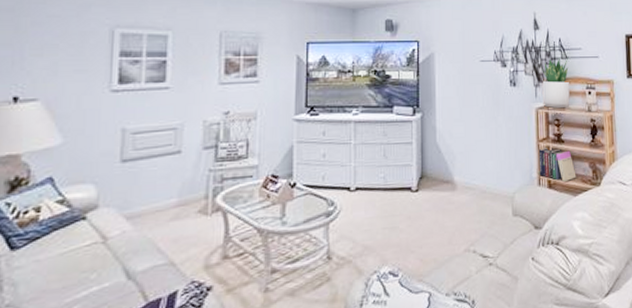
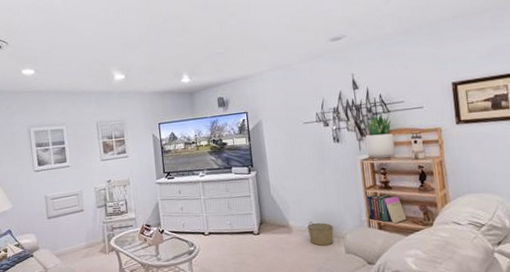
basket: none [473,177,502,207] -> present [307,222,334,246]

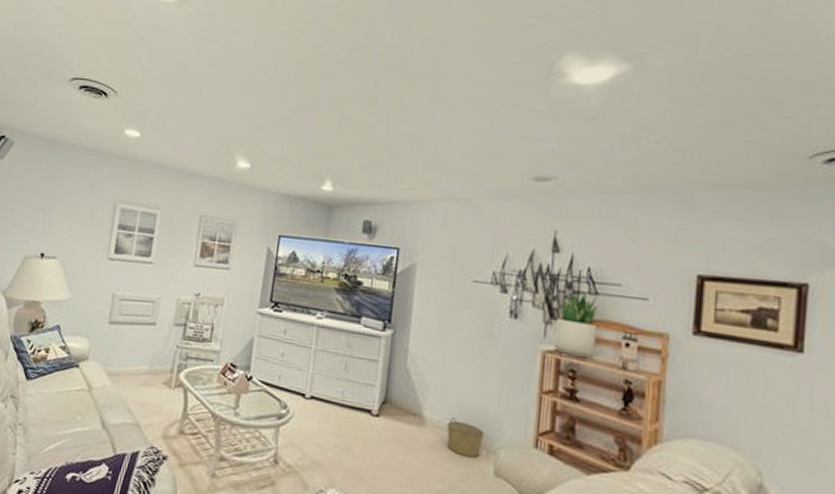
books: present [367,193,407,223] -> none [535,402,593,453]

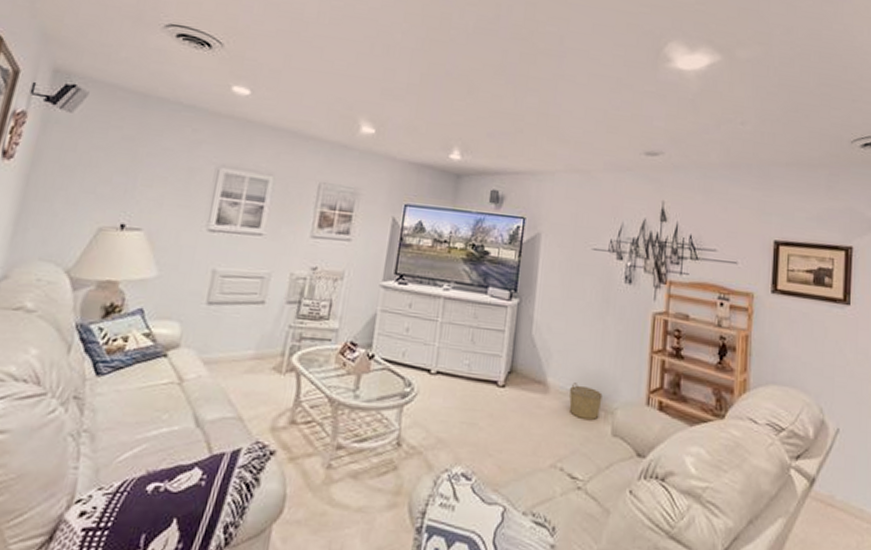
planter: present [554,292,599,359] -> none [663,258,699,319]

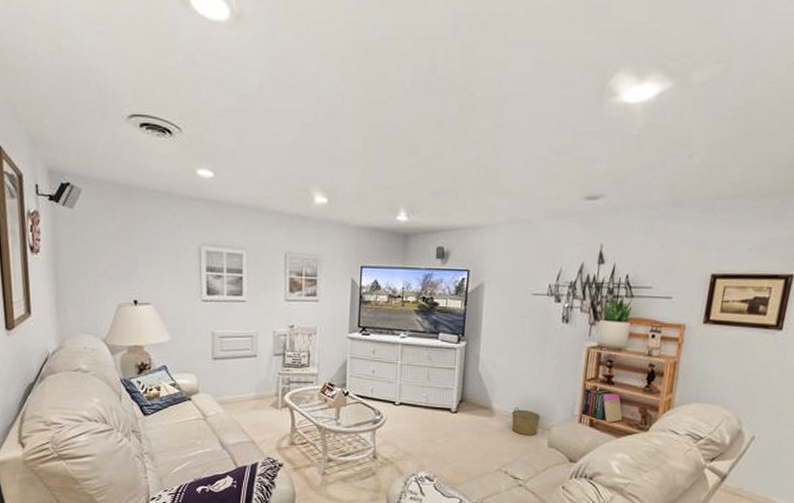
books: none [647,360,695,406] -> present [580,386,623,423]
planter: none [663,258,699,319] -> present [597,296,634,350]

